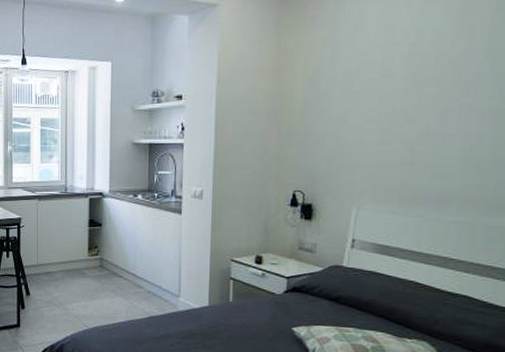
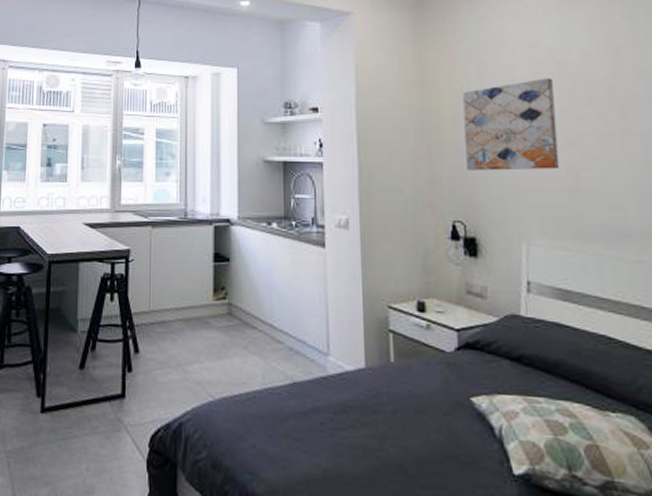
wall art: none [311,60,403,147] -> present [462,78,560,171]

